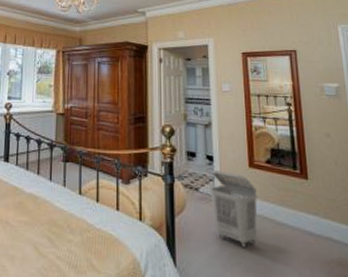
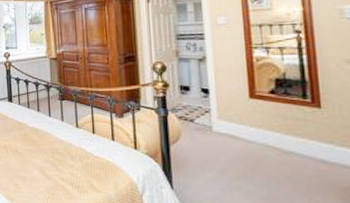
laundry basket: present [209,169,258,248] -> none [205,101,260,174]

